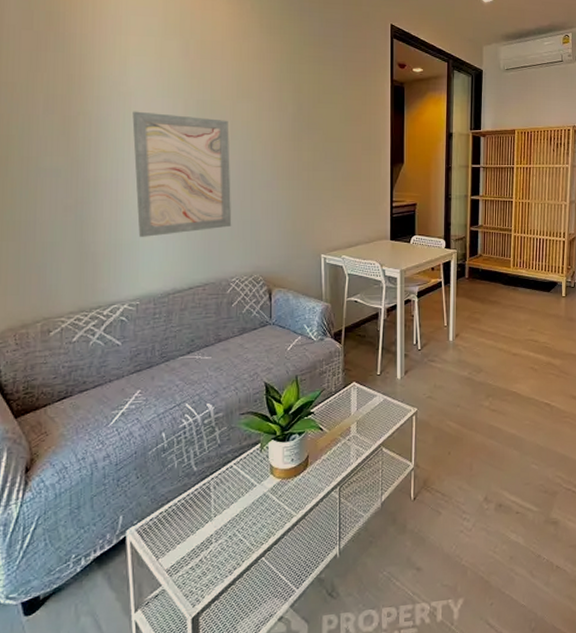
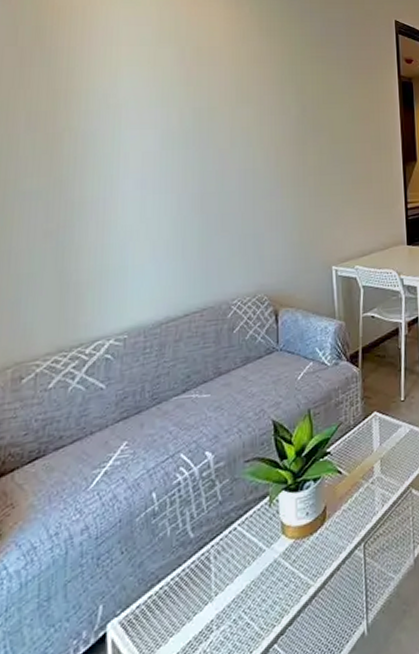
wall art: present [132,111,232,237] -> none [122,123,232,261]

